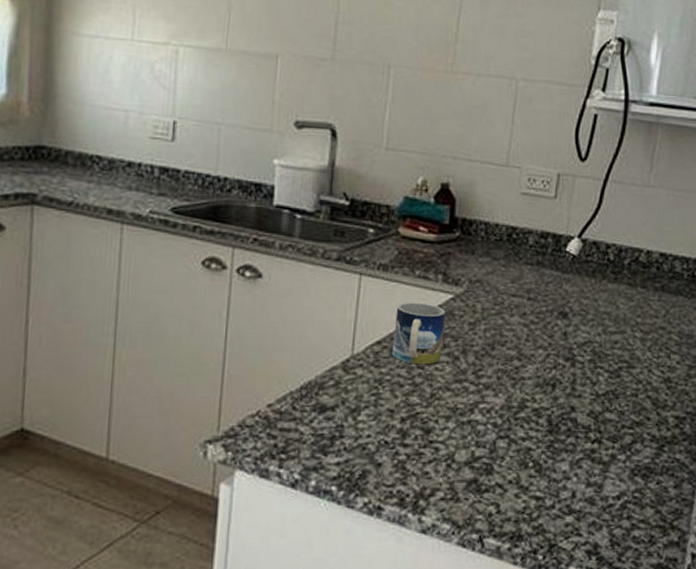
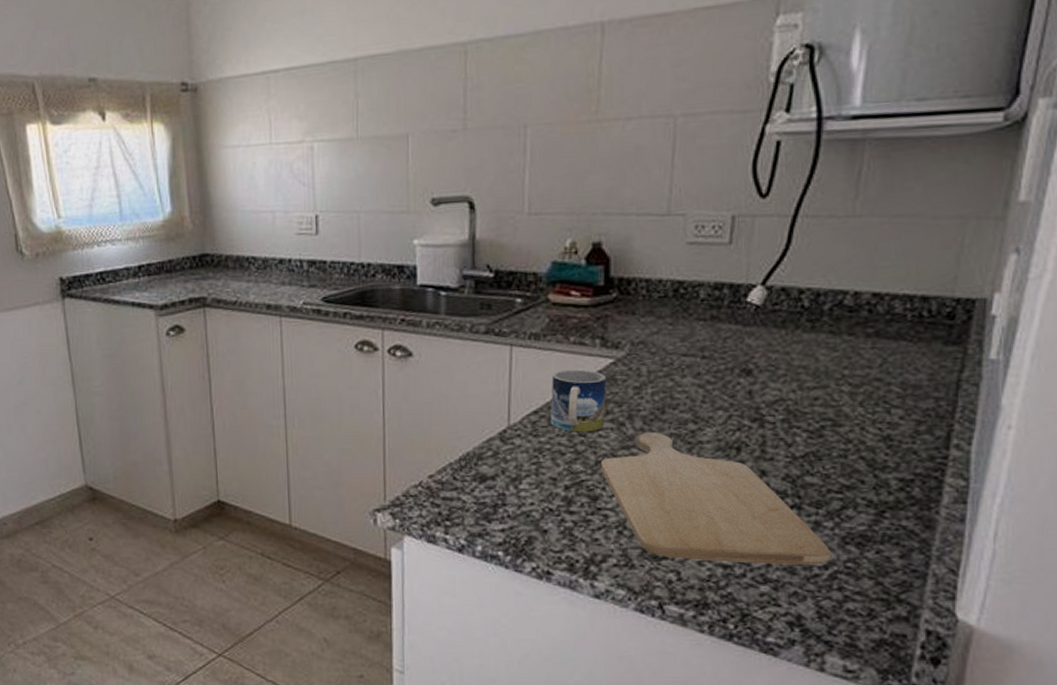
chopping board: none [436,366,623,495] -> present [601,431,832,565]

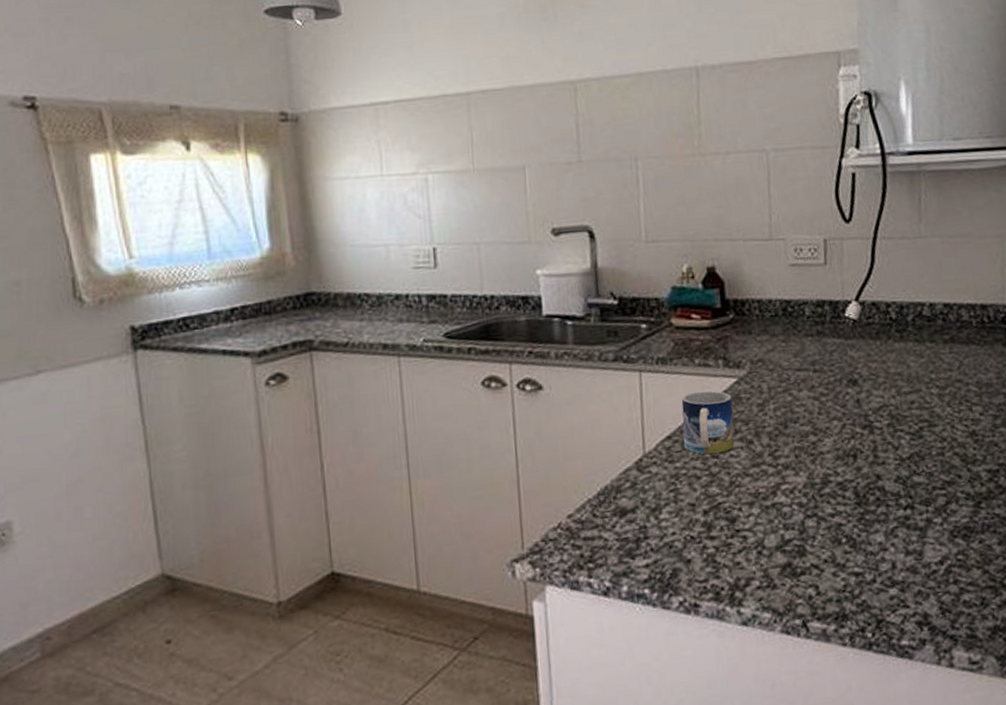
chopping board: present [601,431,832,565] -> none [735,446,945,573]

